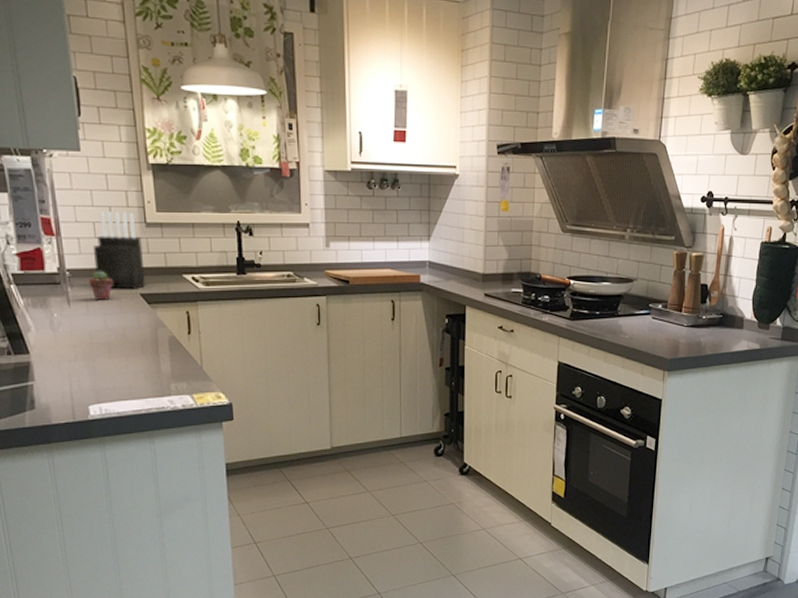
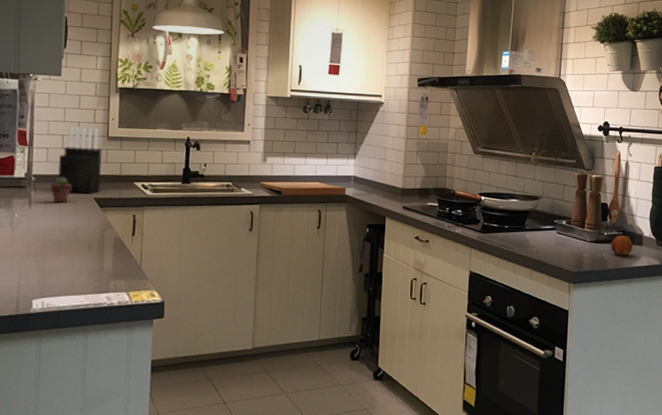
fruit: none [709,318,733,340] -> present [611,235,633,256]

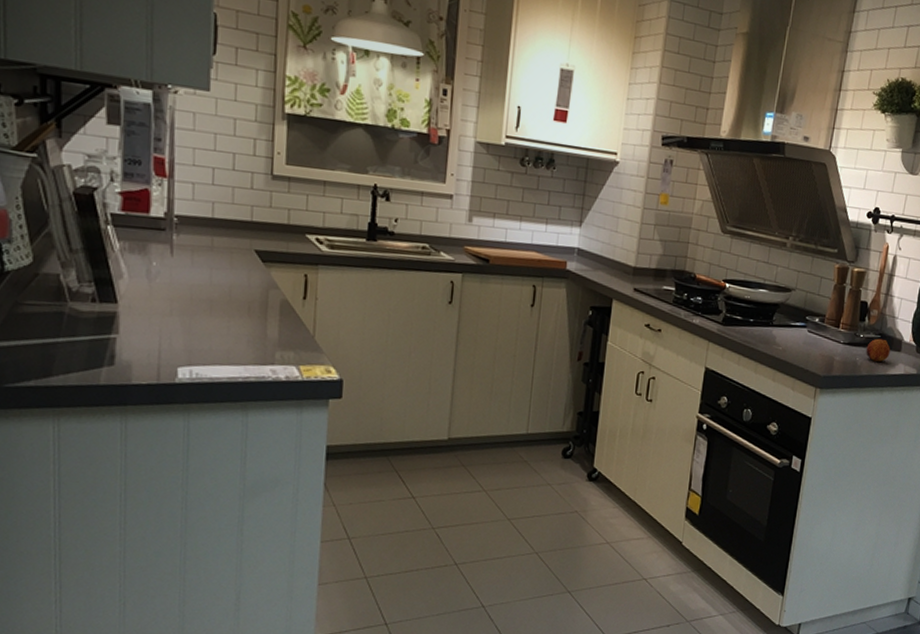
potted succulent: present [51,177,73,203] -> none [198,220,227,253]
knife block: present [58,126,102,194] -> none [208,157,265,245]

